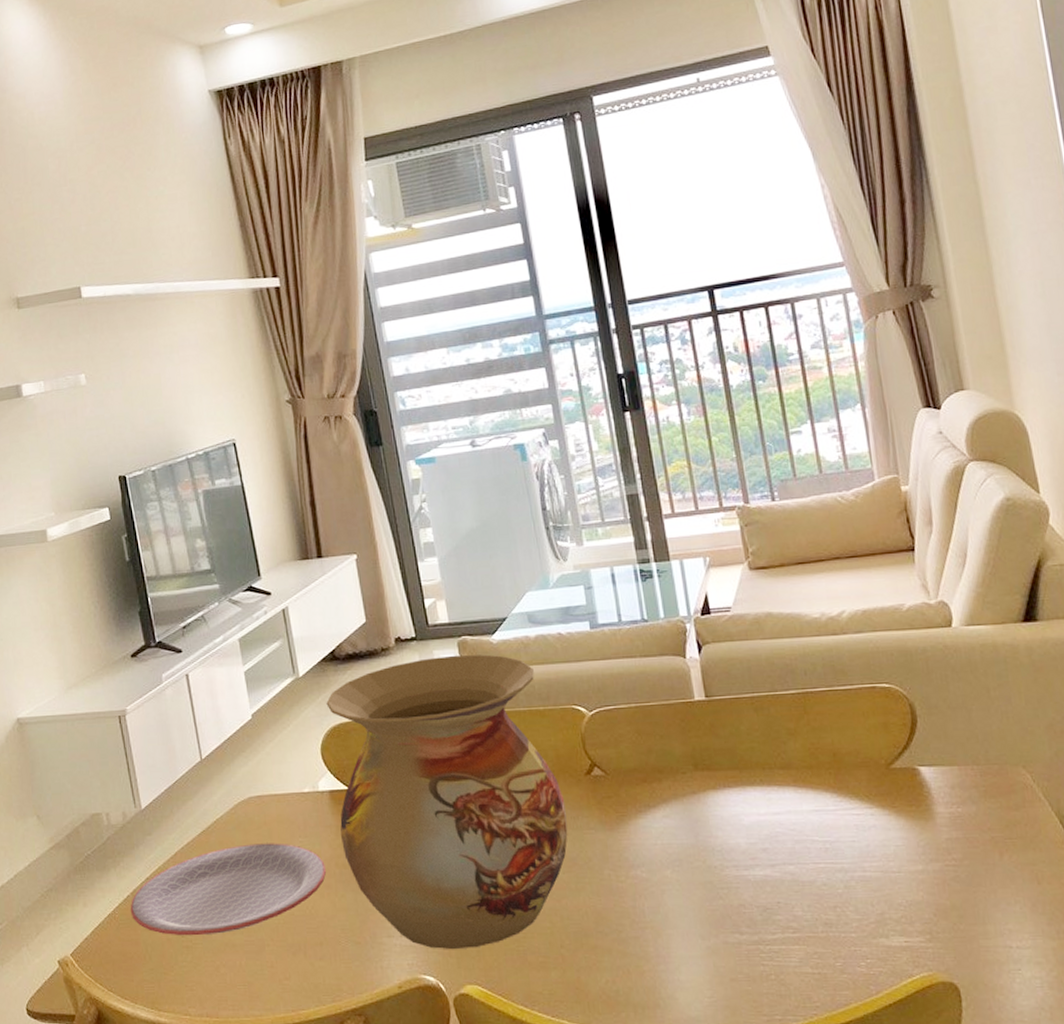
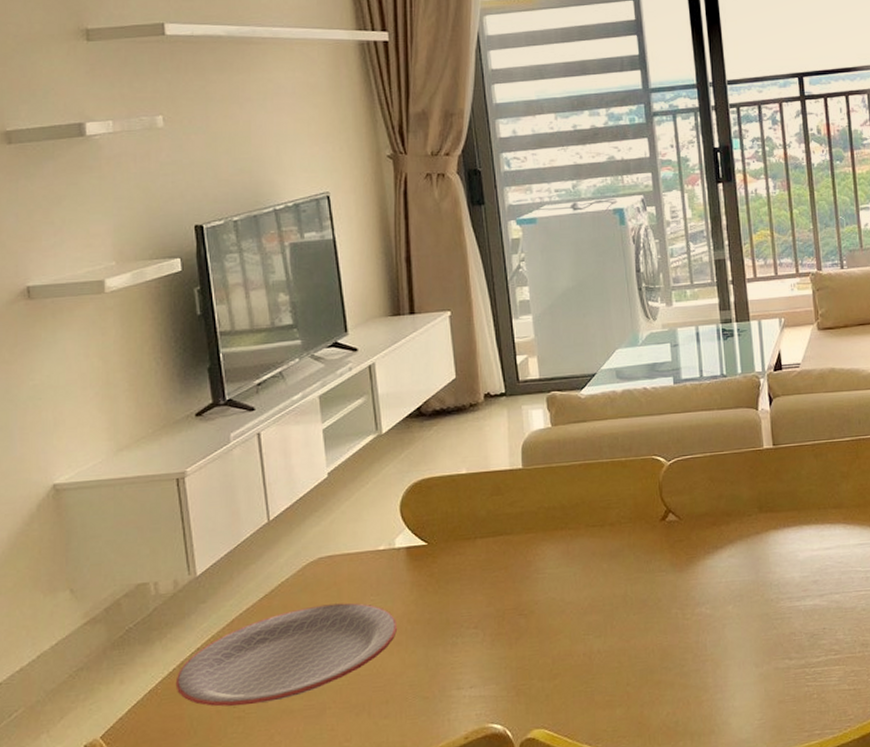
vase: present [326,654,568,950] -> none [409,409,641,697]

